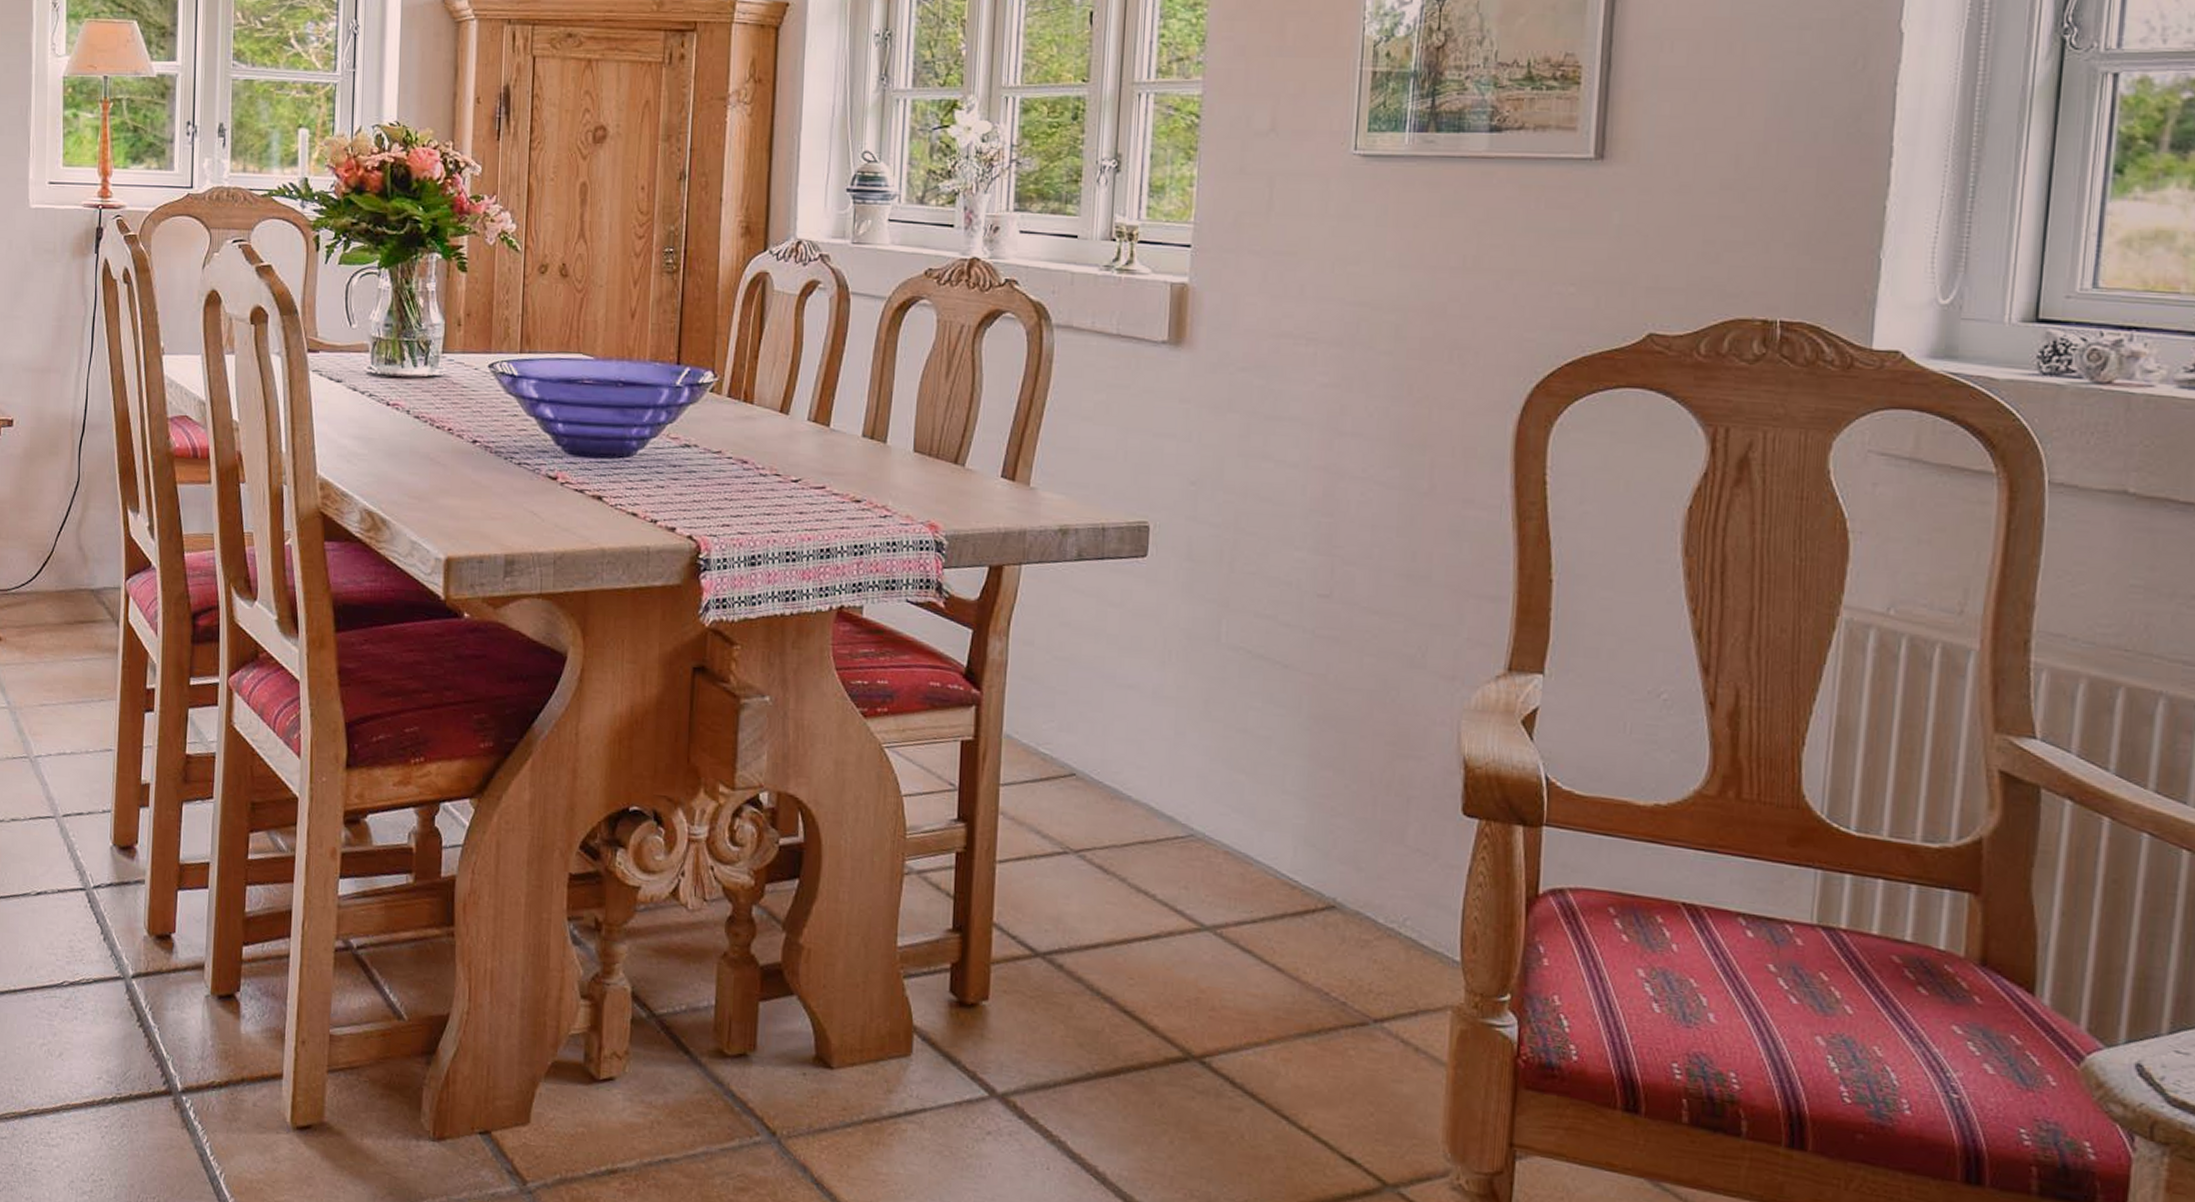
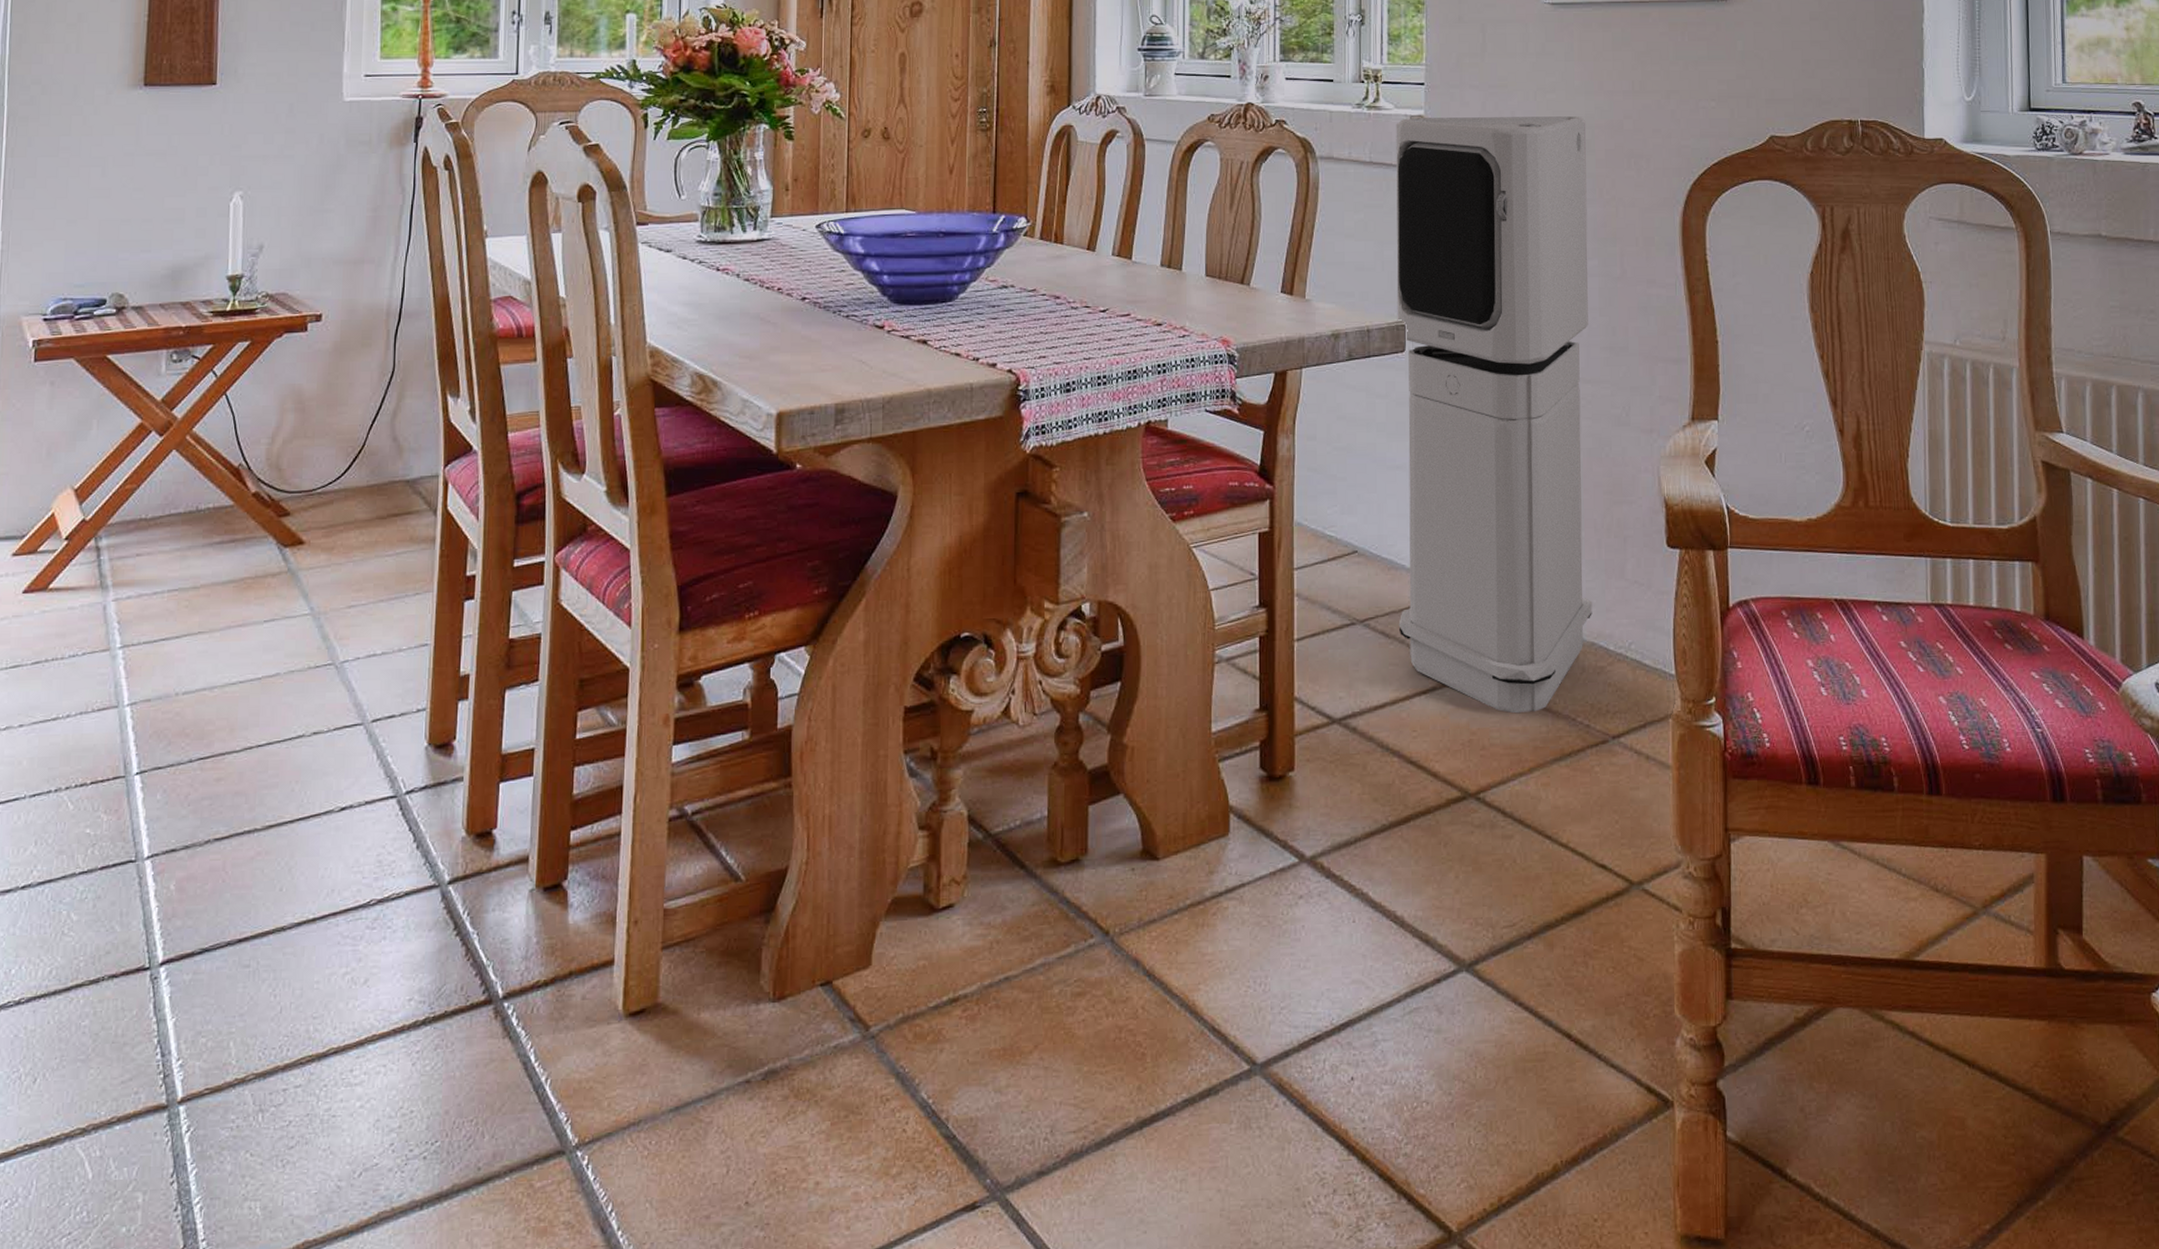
air purifier: none [1119,285,1398,979] -> present [1396,116,1592,714]

